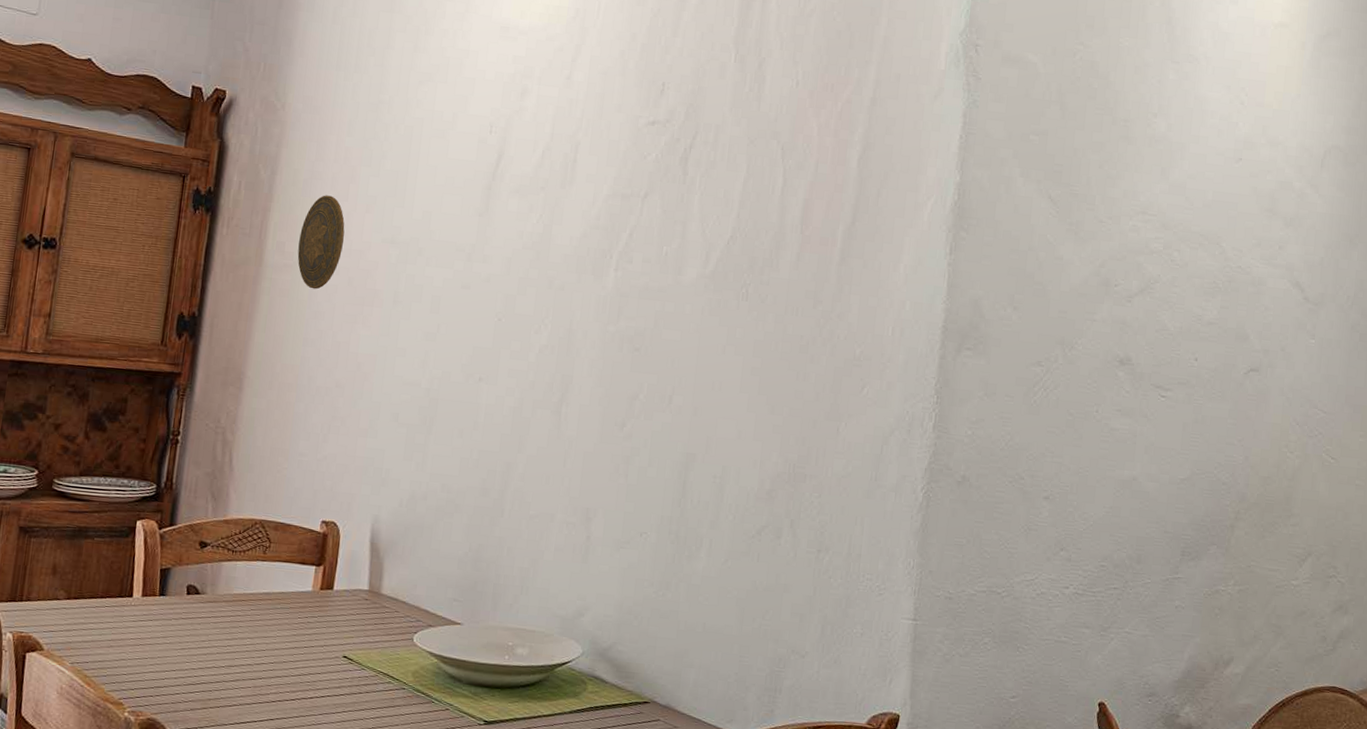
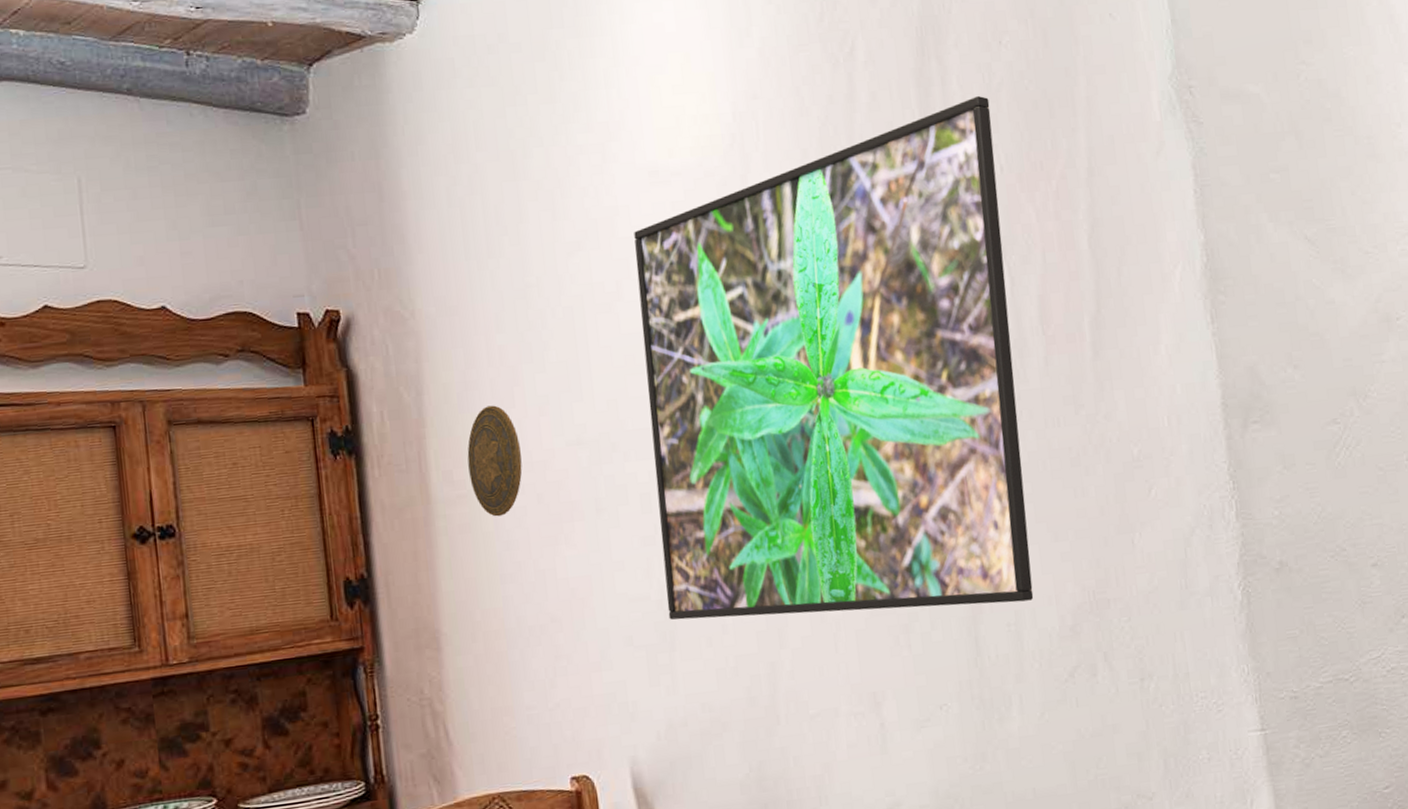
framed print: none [432,17,800,460] -> present [634,96,1034,620]

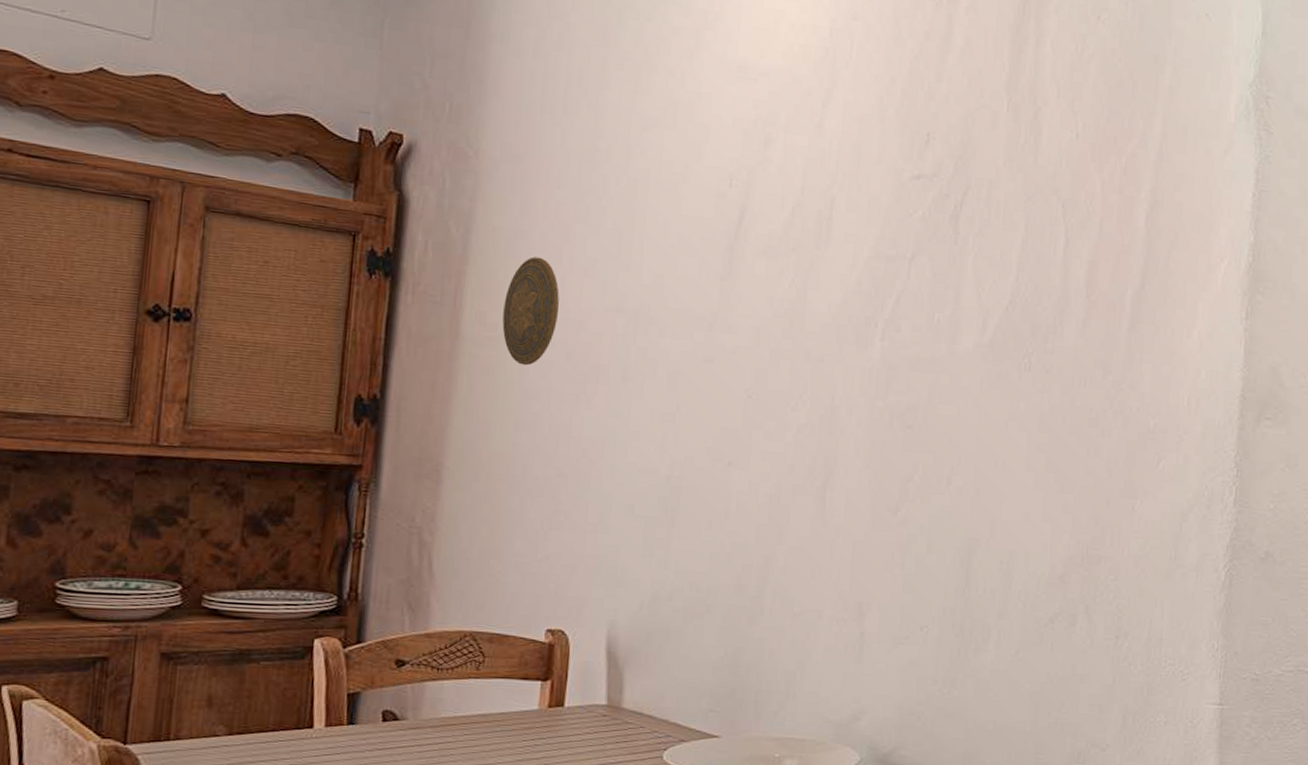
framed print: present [634,96,1034,620] -> none [674,63,1078,544]

